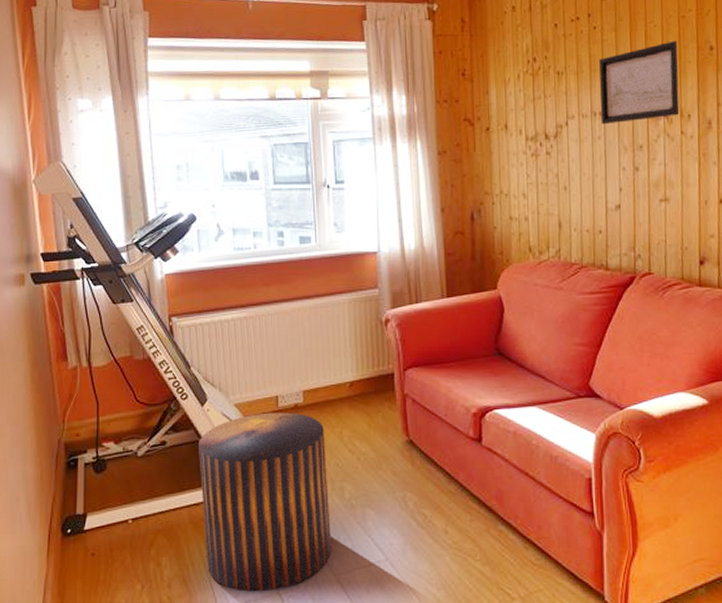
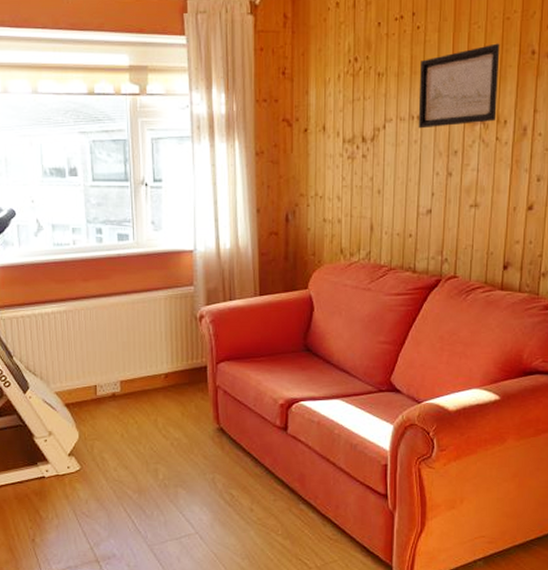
stool: present [199,412,332,592] -> none [22,400,147,559]

